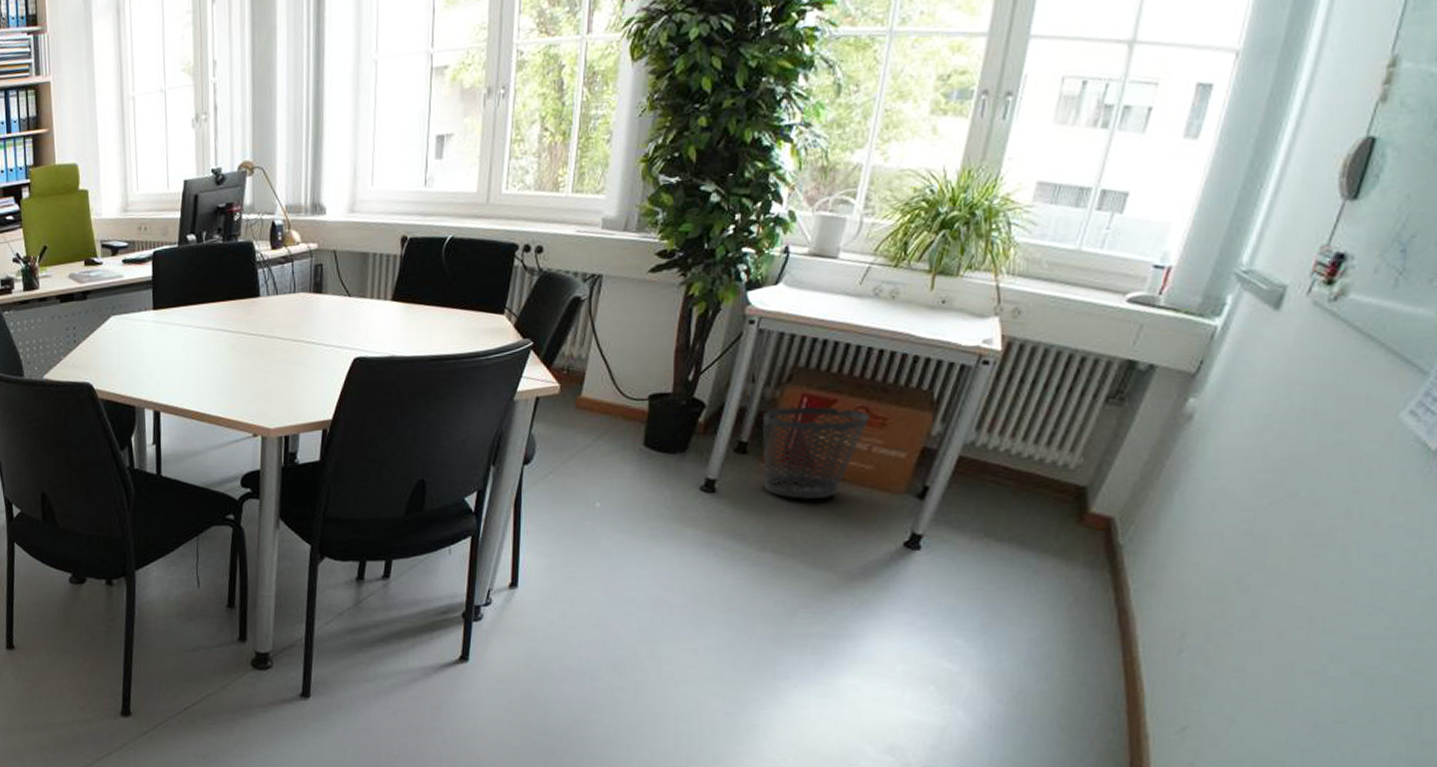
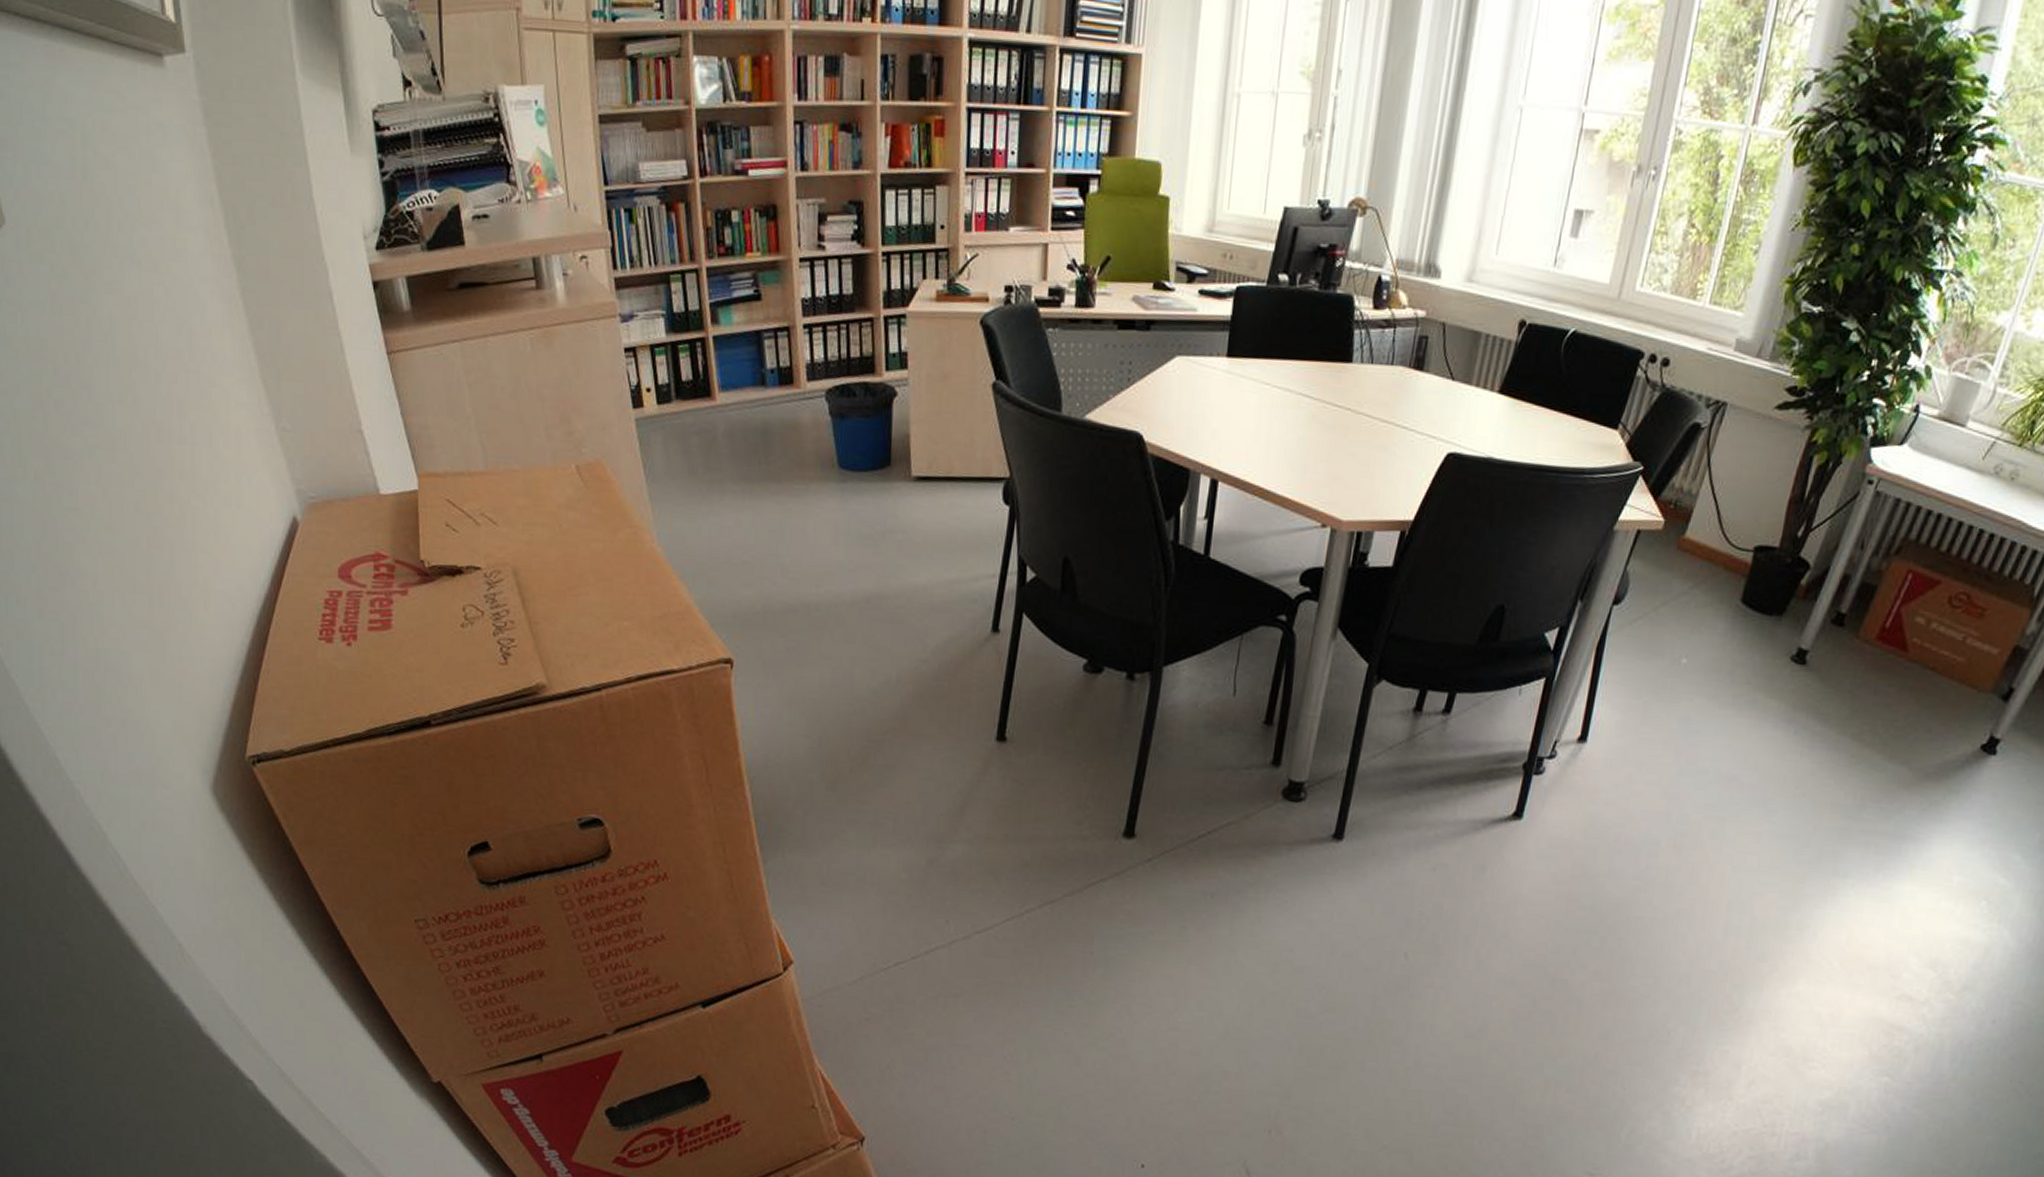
wastebasket: present [762,405,869,500] -> none [1855,581,1970,687]

